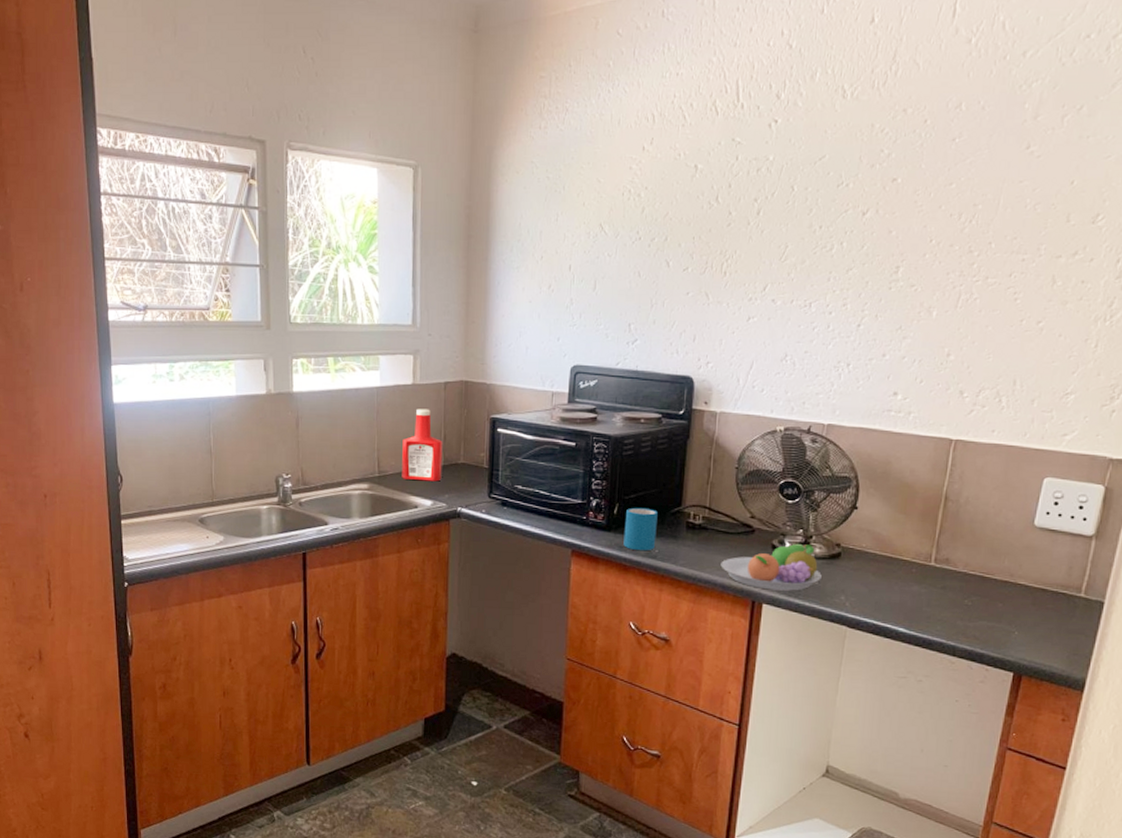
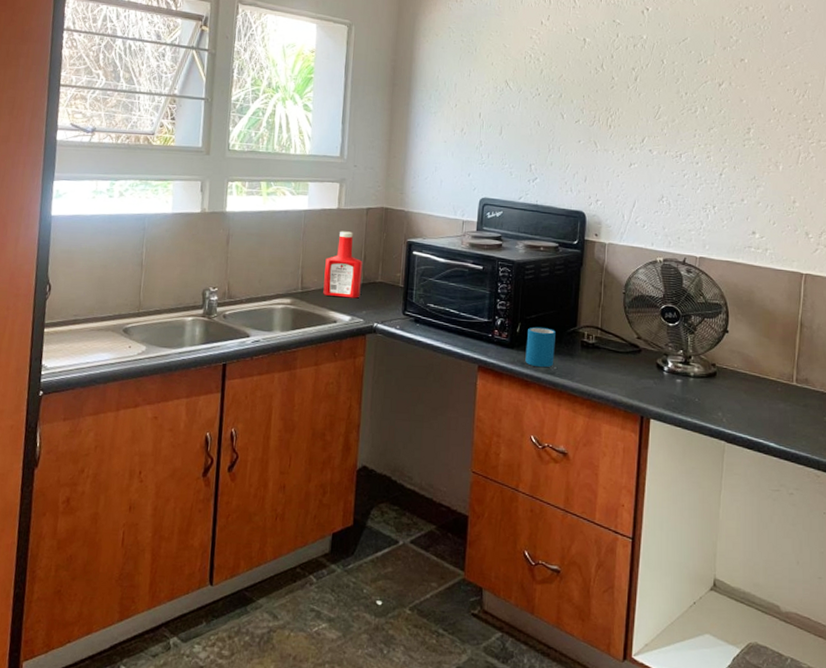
fruit bowl: present [720,544,822,591] -> none [612,363,701,407]

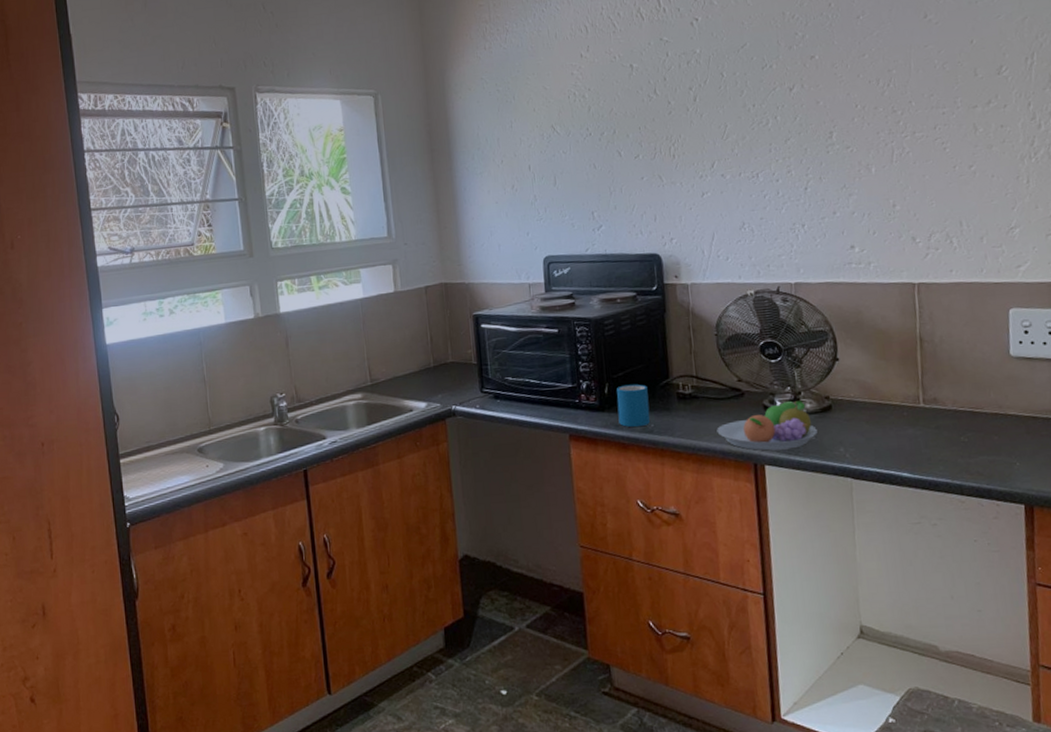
ketchup bottle: present [323,231,363,299] -> none [391,314,433,385]
fruit bowl: none [612,363,701,407] -> present [717,401,817,451]

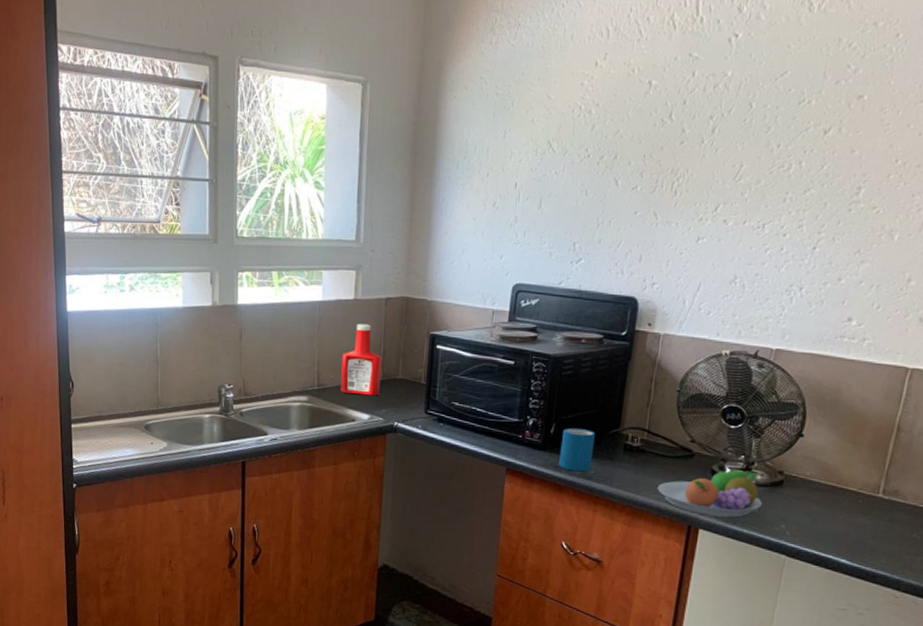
ketchup bottle: none [391,314,433,385] -> present [340,323,382,396]

